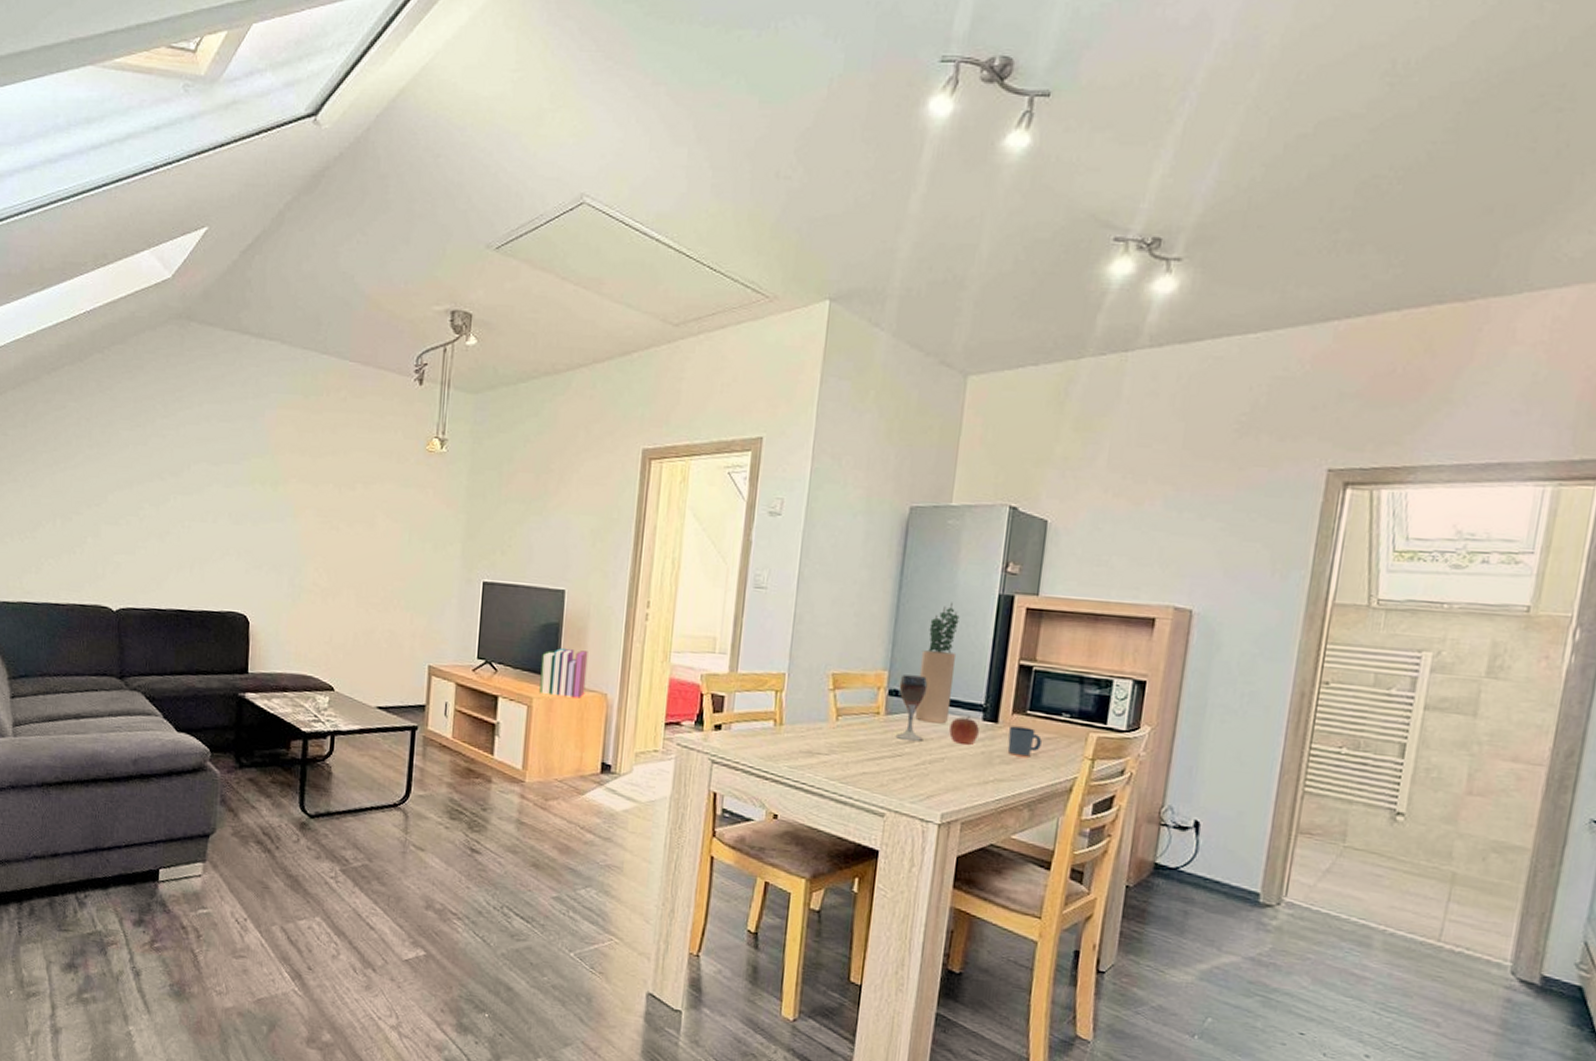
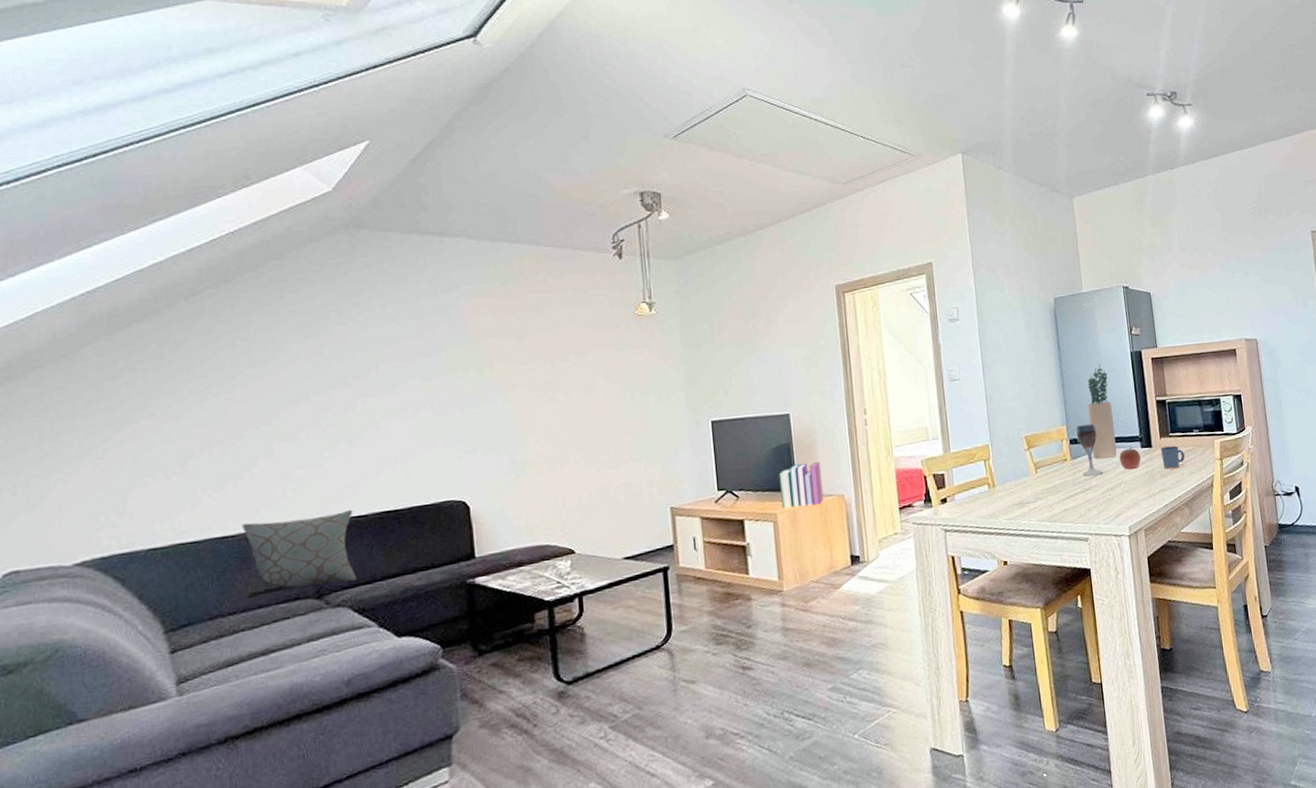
pillow: none [67,595,155,670] -> present [242,509,356,600]

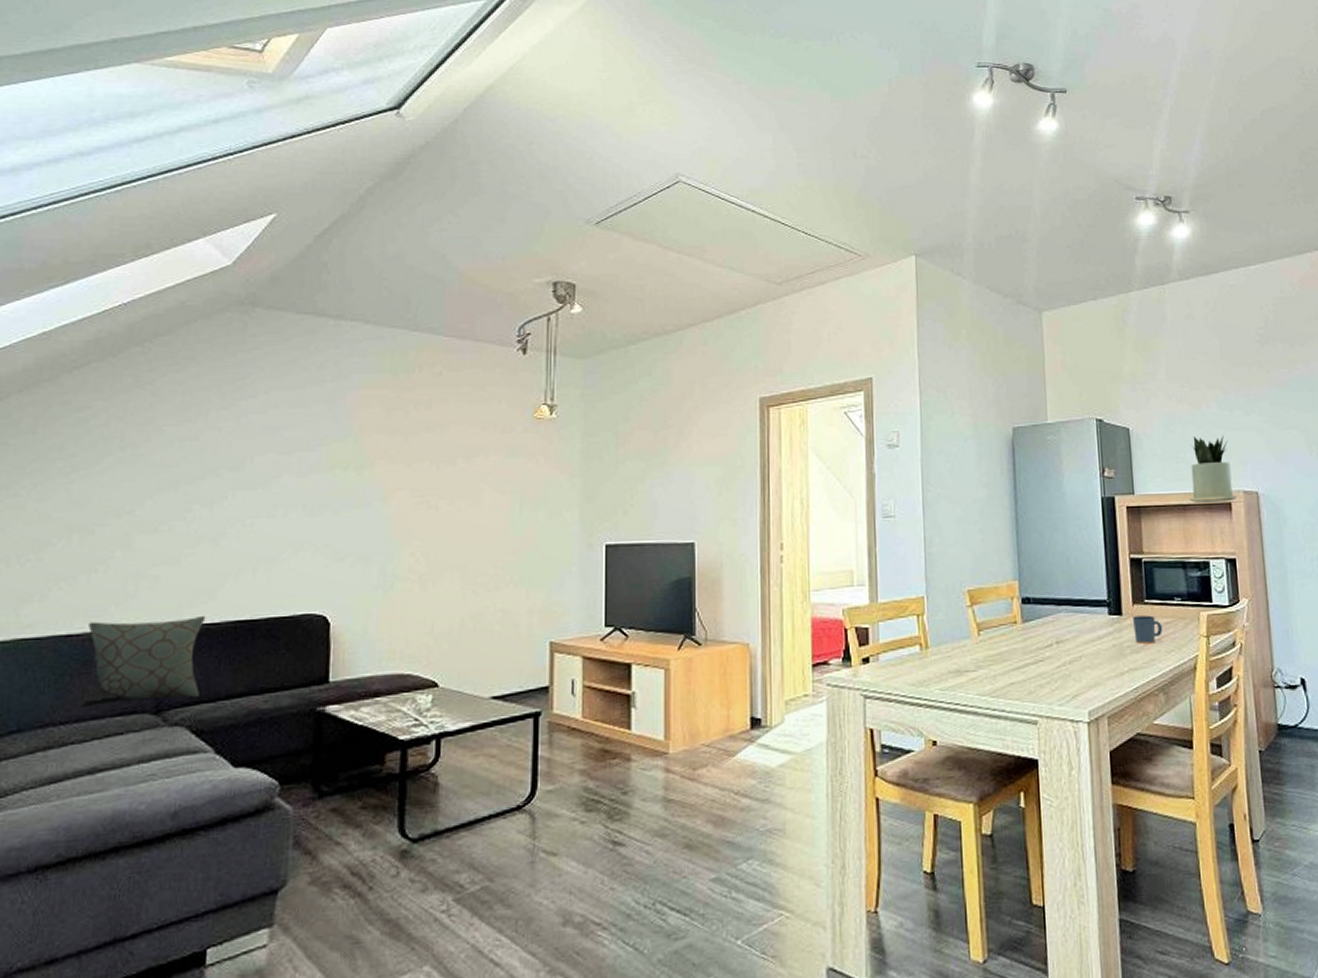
books: present [779,462,824,509] -> none [676,601,725,655]
cup: present [1075,424,1103,477] -> none [1029,581,1060,646]
vase: present [1086,363,1117,460] -> none [1044,509,1078,625]
fruit: present [1119,446,1141,470] -> none [1081,612,1108,640]
planter: none [1202,294,1241,351] -> present [1189,436,1238,503]

